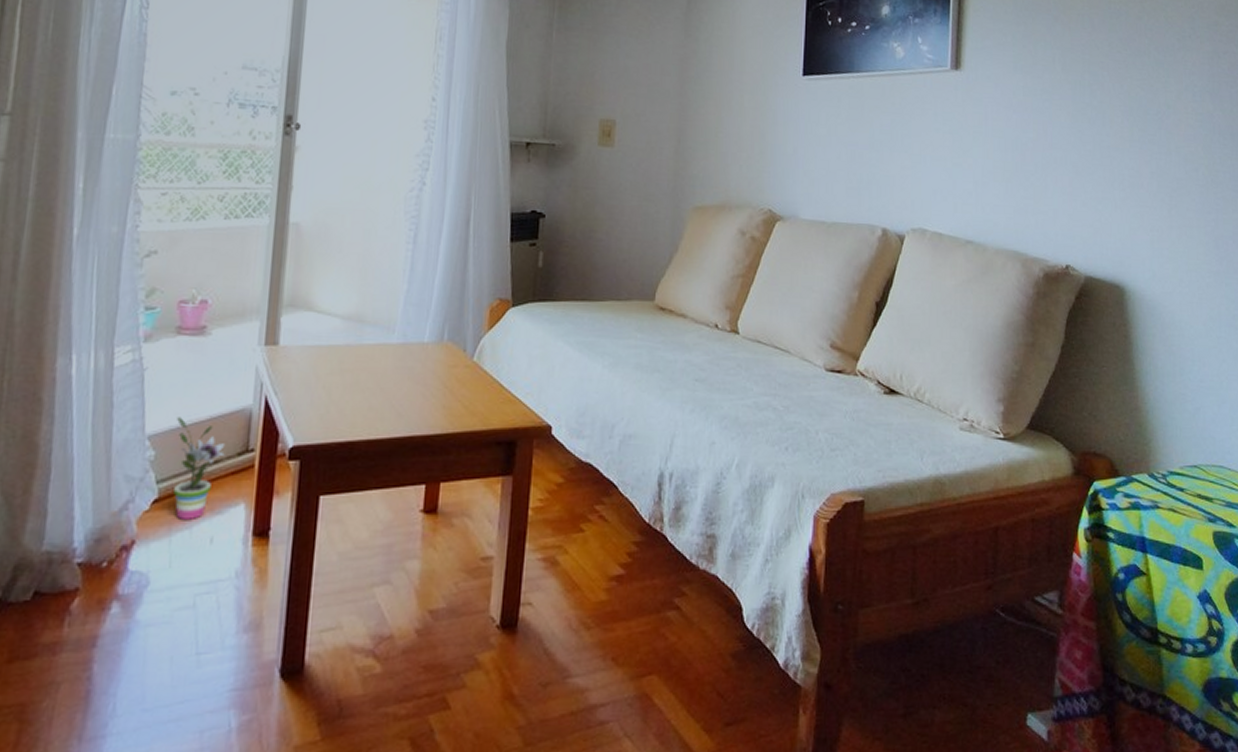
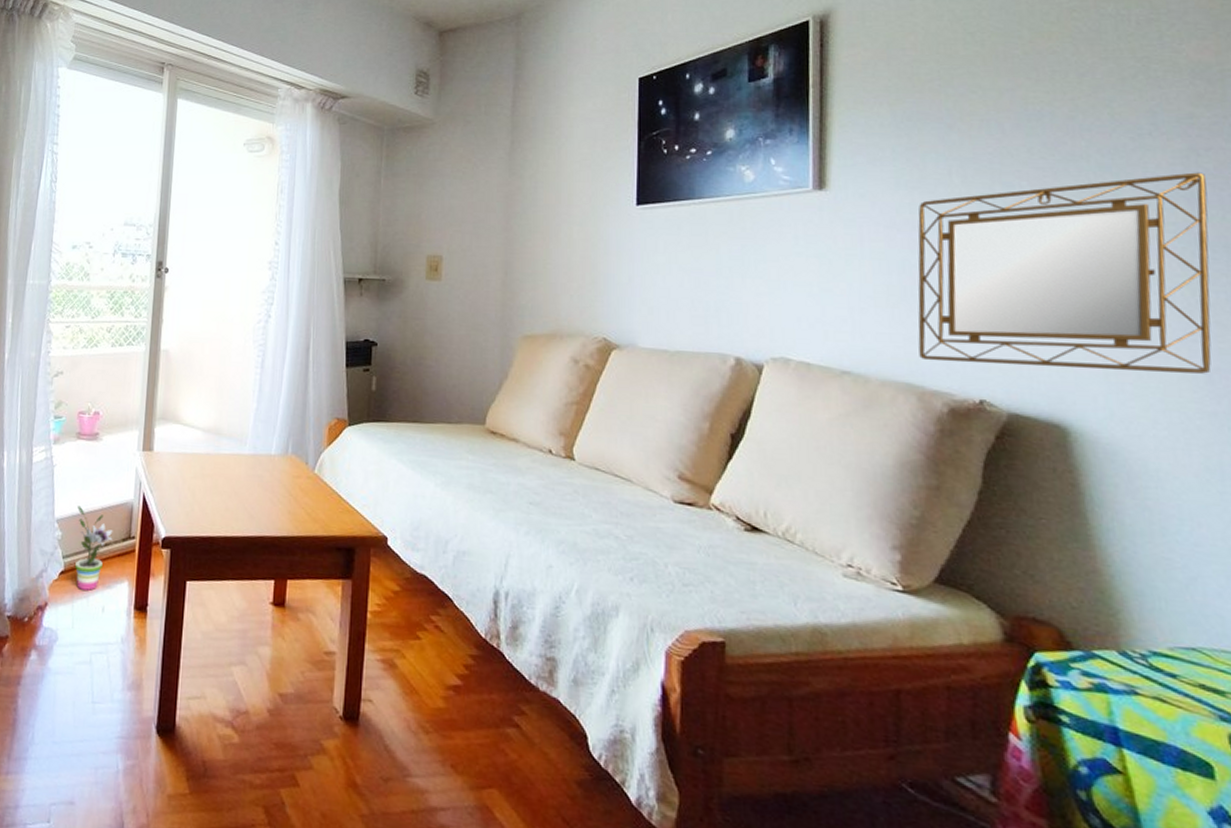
home mirror: none [1024,71,1223,240] -> present [918,172,1212,374]

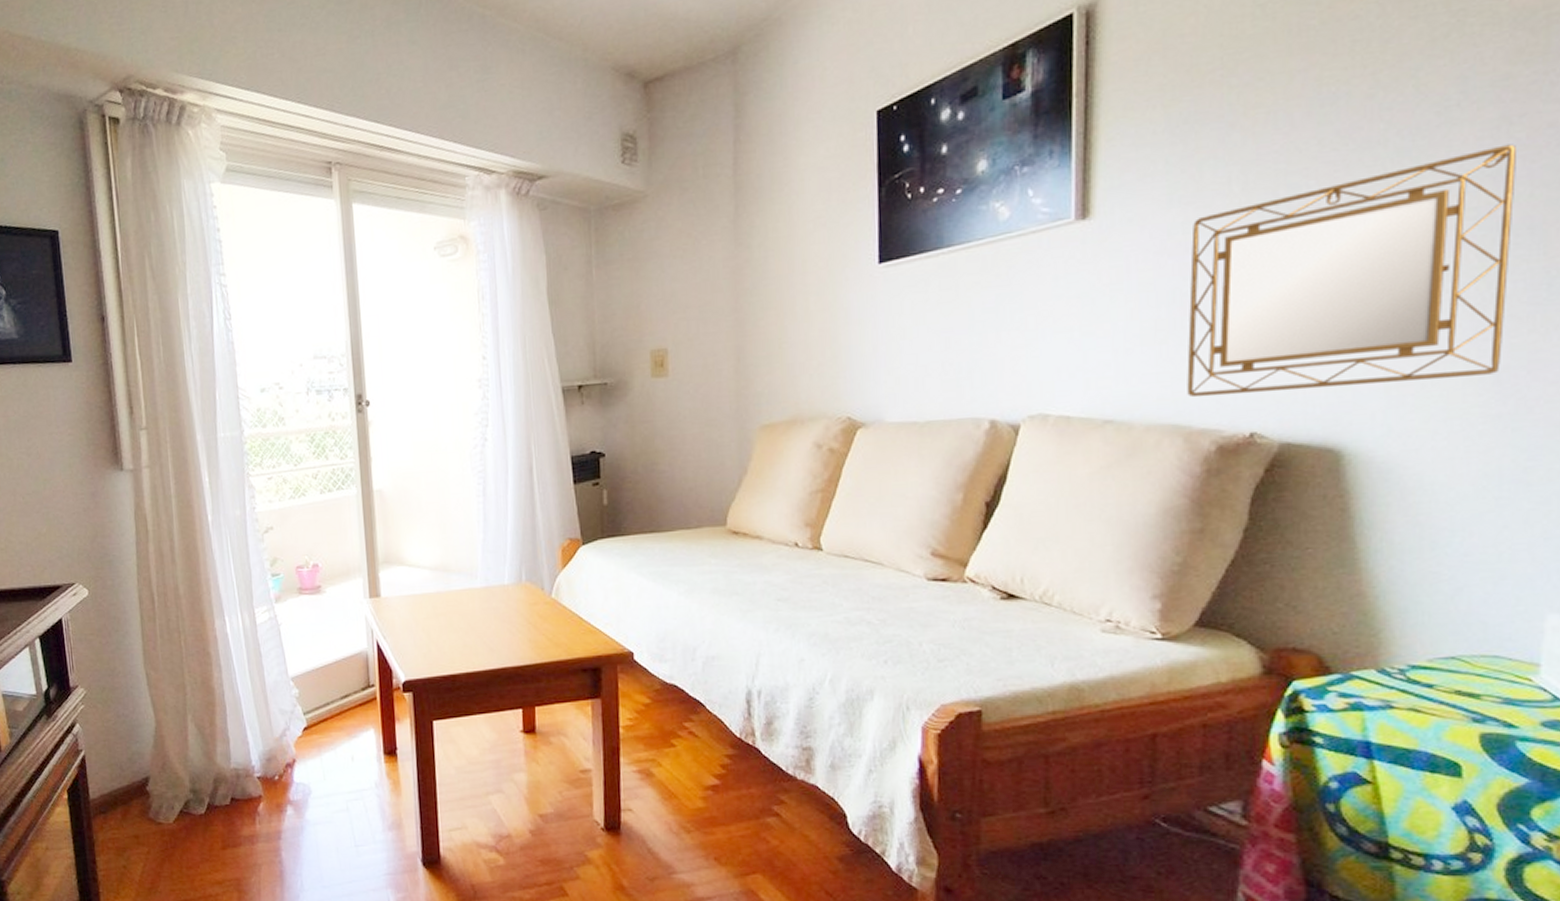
potted plant: present [75,505,113,591] -> none [311,661,352,743]

